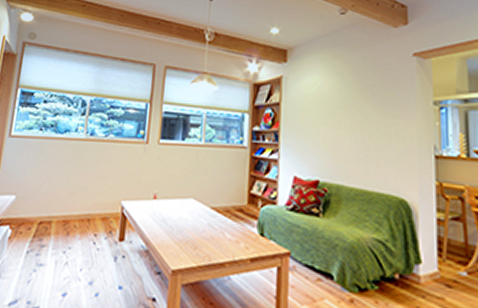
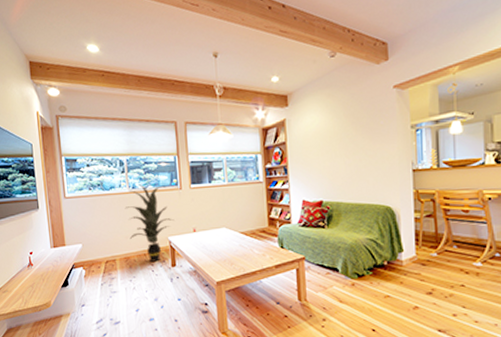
indoor plant: none [74,131,133,232] -> present [124,184,174,262]

